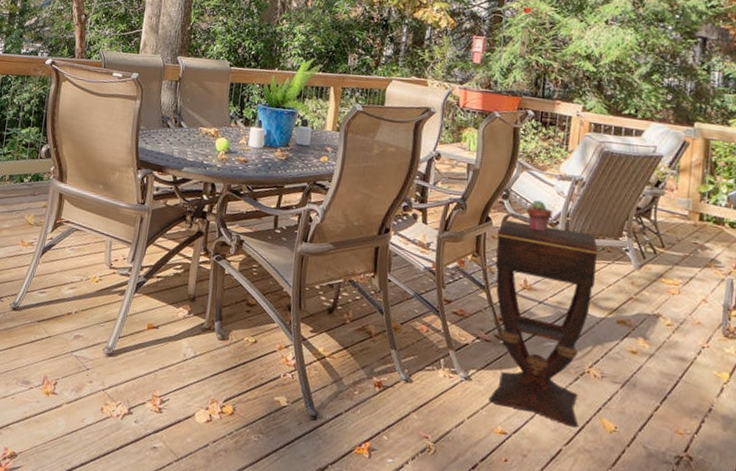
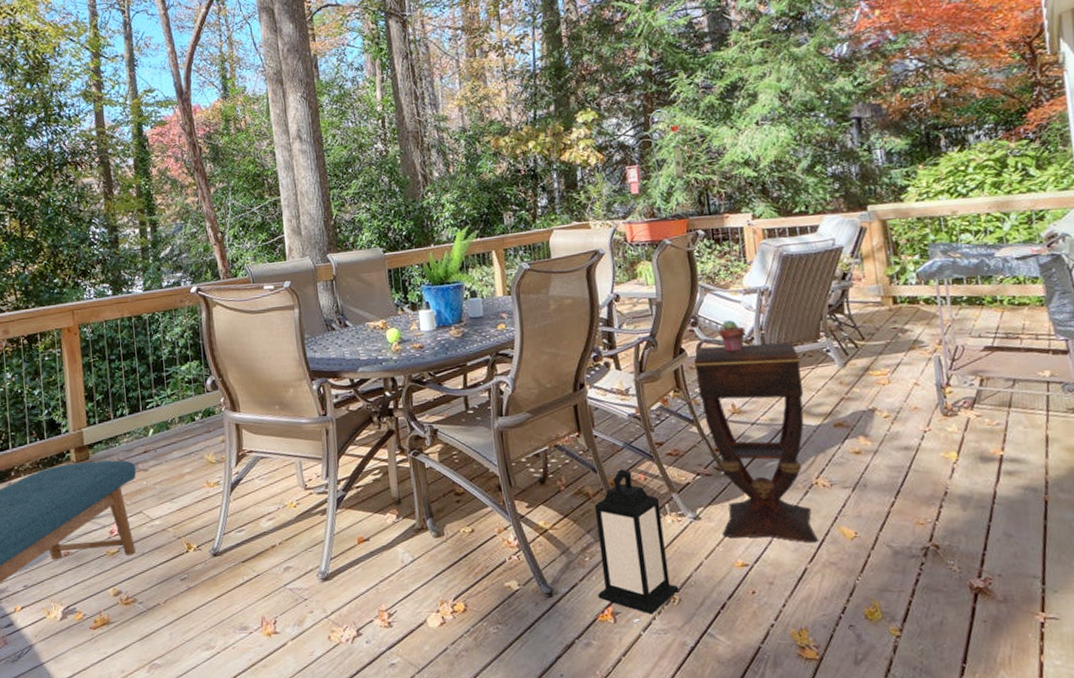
lantern: none [359,316,437,459] -> present [594,469,679,615]

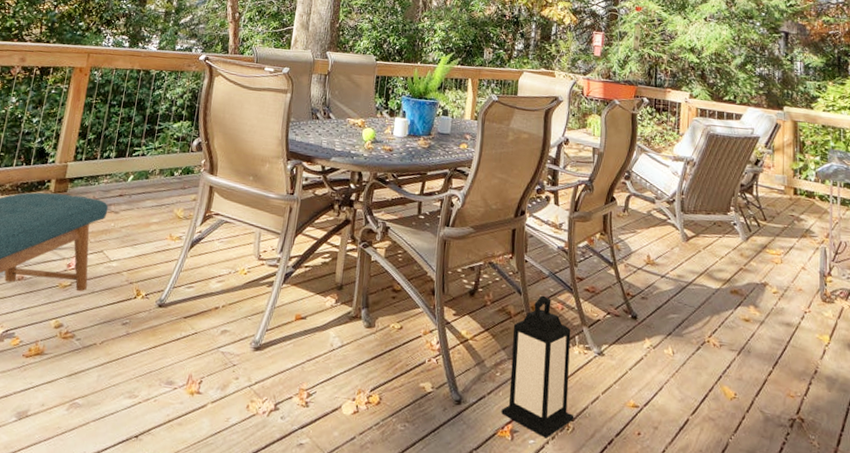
side table: present [693,342,818,543] -> none [620,199,711,397]
potted succulent: present [718,320,746,353] -> none [647,180,669,210]

